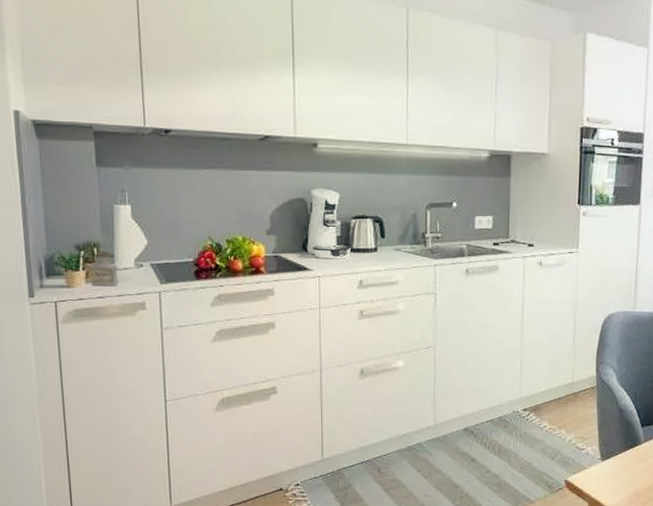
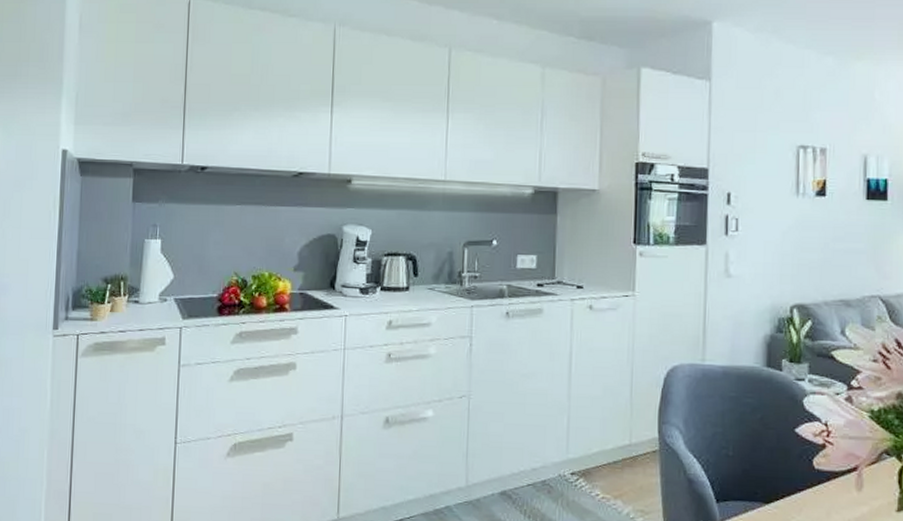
jar: present [89,253,119,286] -> none [113,286,142,321]

